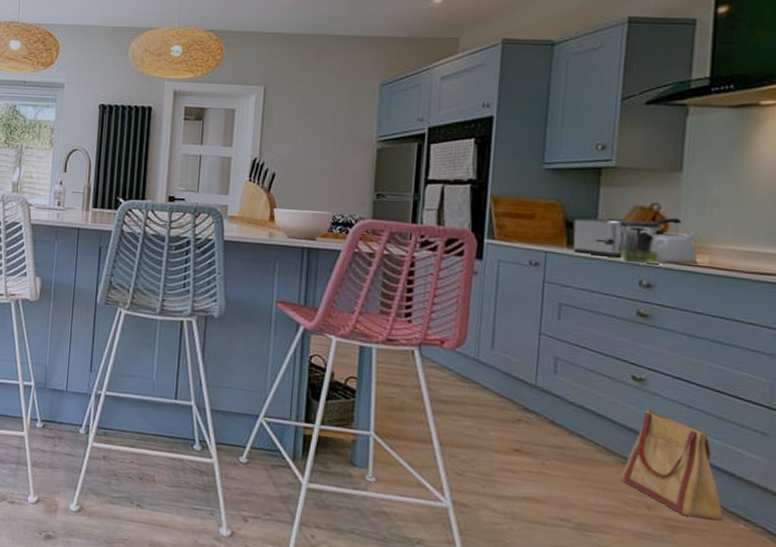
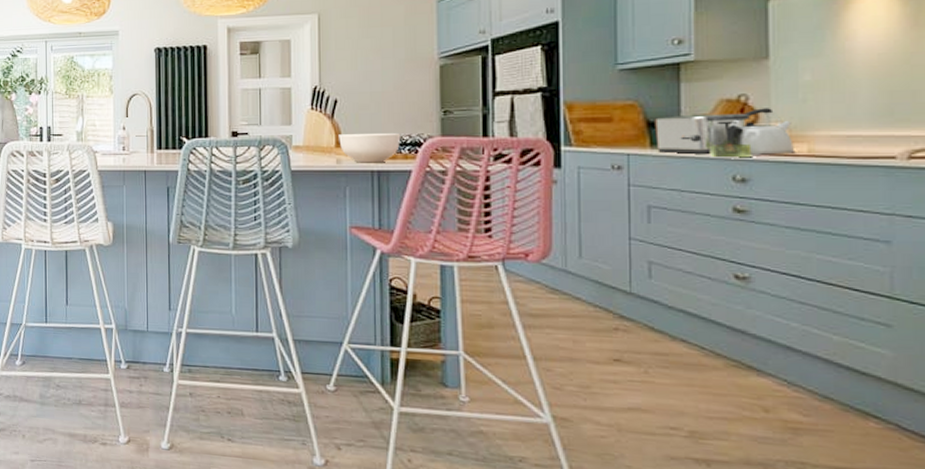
shopping bag: present [621,409,723,522] -> none [733,308,850,420]

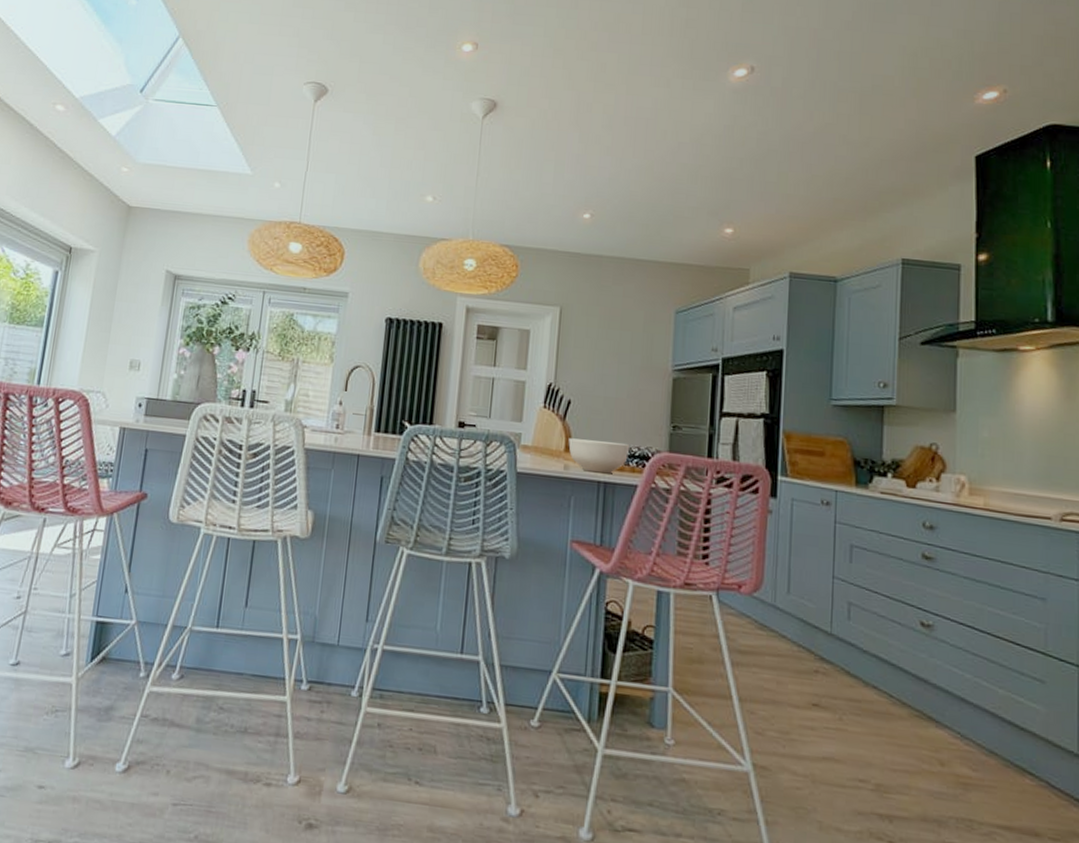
toaster: present [653,113,746,155] -> none [859,456,936,499]
jar: present [705,114,752,158] -> none [903,460,940,506]
kettle: present [726,108,796,156] -> none [919,458,974,507]

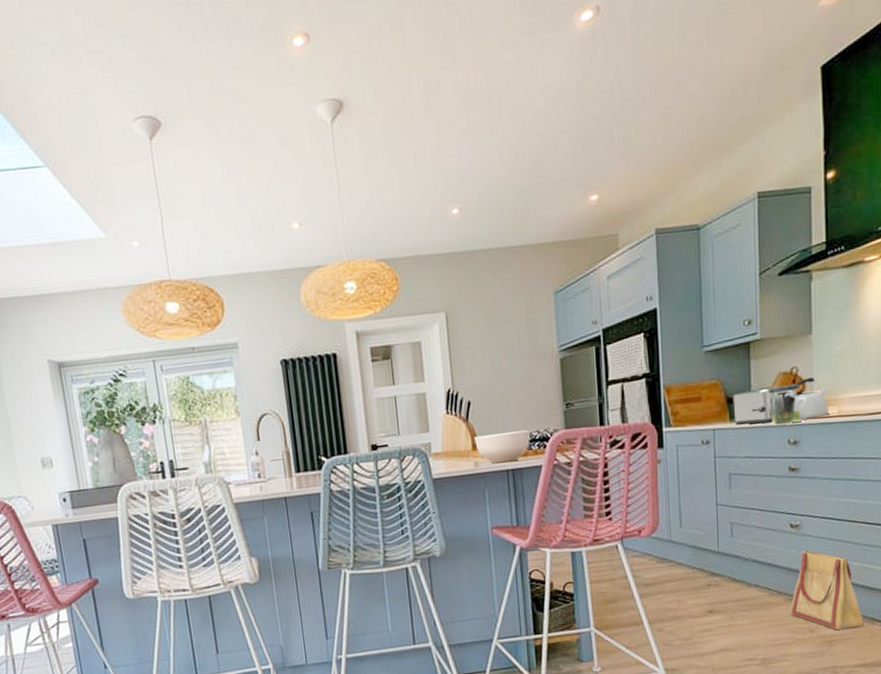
toaster: none [859,456,936,499] -> present [732,384,797,426]
jar: none [903,460,940,506] -> present [769,384,801,426]
shopping bag: none [915,657,1010,777] -> present [790,549,864,631]
kettle: none [919,458,974,507] -> present [783,377,830,421]

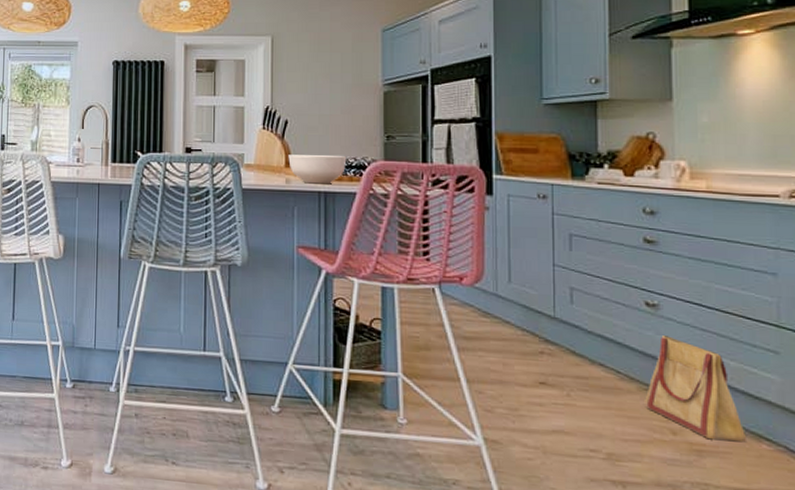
toaster: present [732,384,797,426] -> none [574,149,654,188]
jar: present [769,384,801,426] -> none [619,150,659,192]
kettle: present [783,377,830,421] -> none [637,146,696,191]

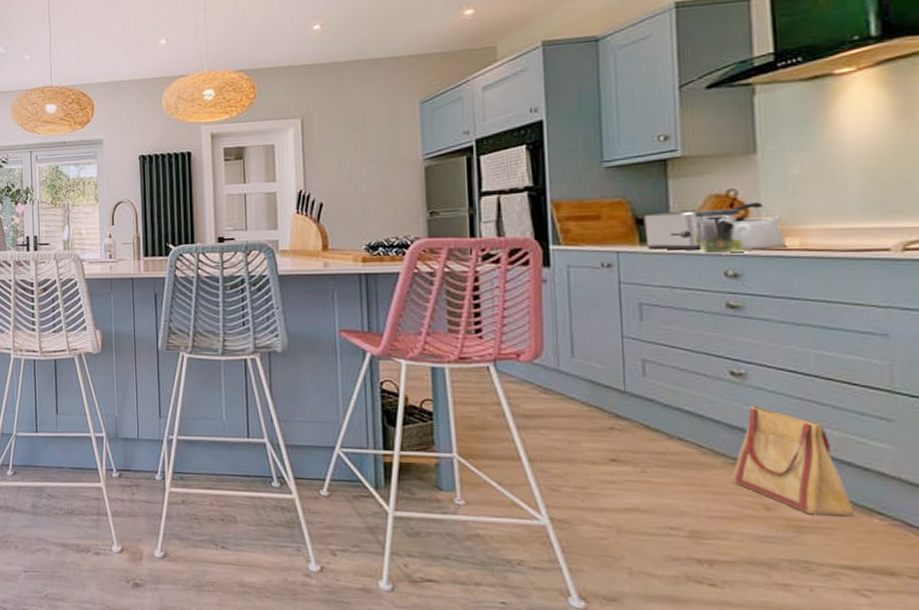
bowl: present [288,155,347,184] -> none [325,236,388,266]
toaster: none [574,149,654,188] -> present [642,208,736,251]
jar: none [619,150,659,192] -> present [695,209,743,254]
kettle: none [637,146,696,191] -> present [716,202,788,252]

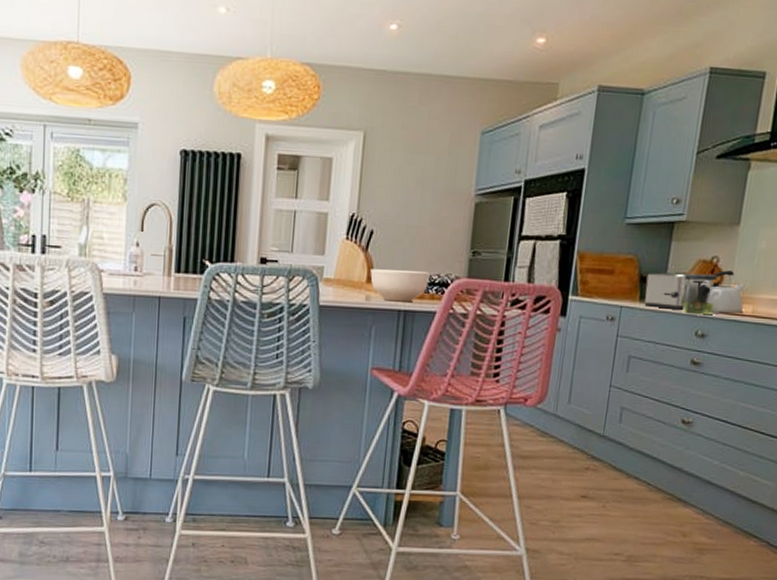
bowl: none [325,236,388,266] -> present [370,269,431,302]
shopping bag: present [732,405,854,517] -> none [665,449,740,540]

